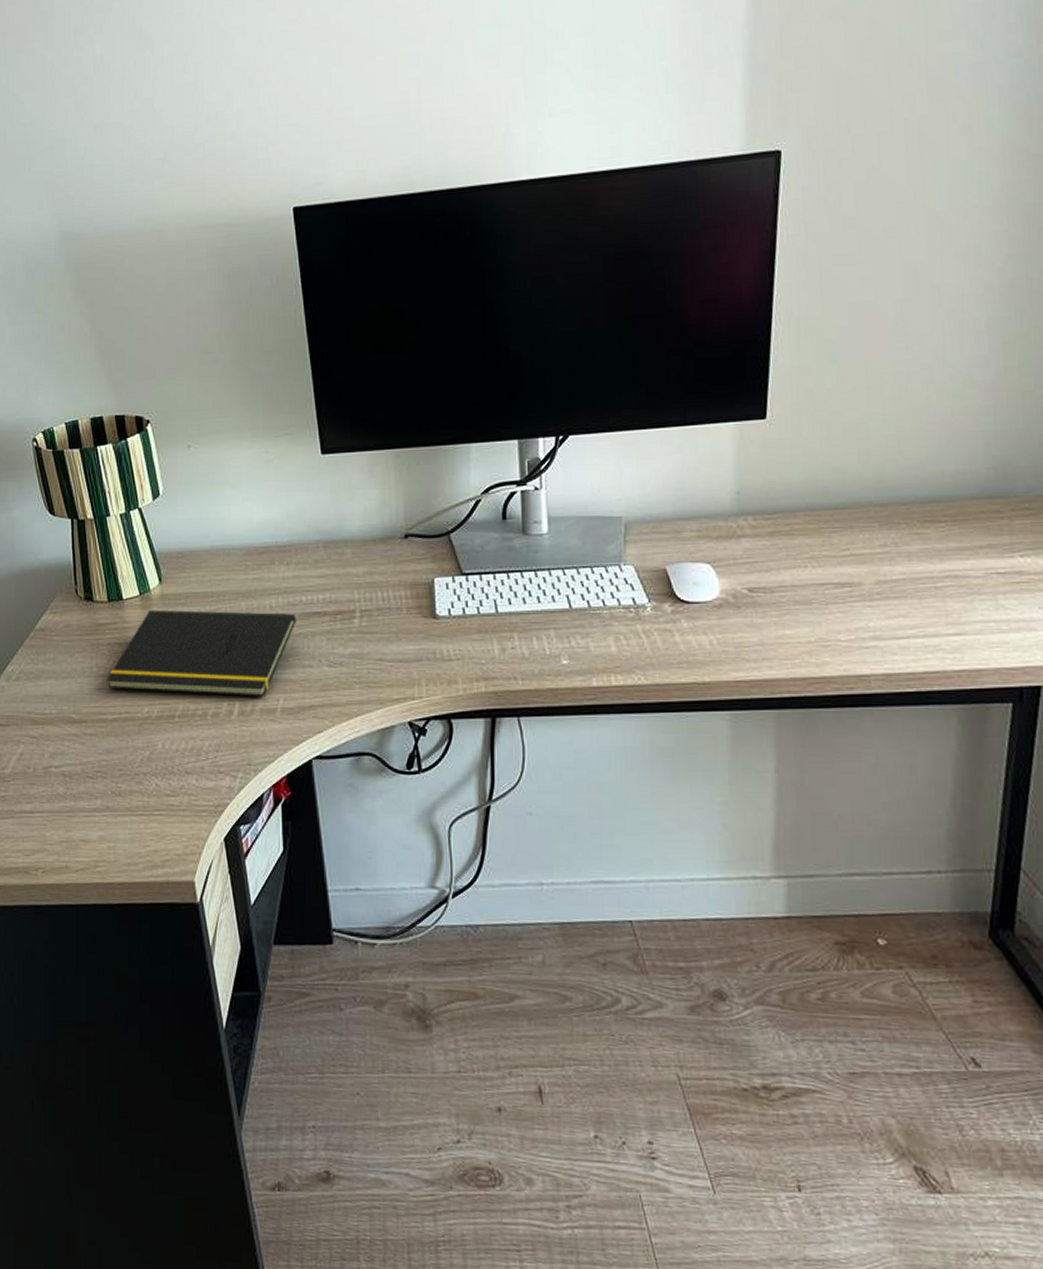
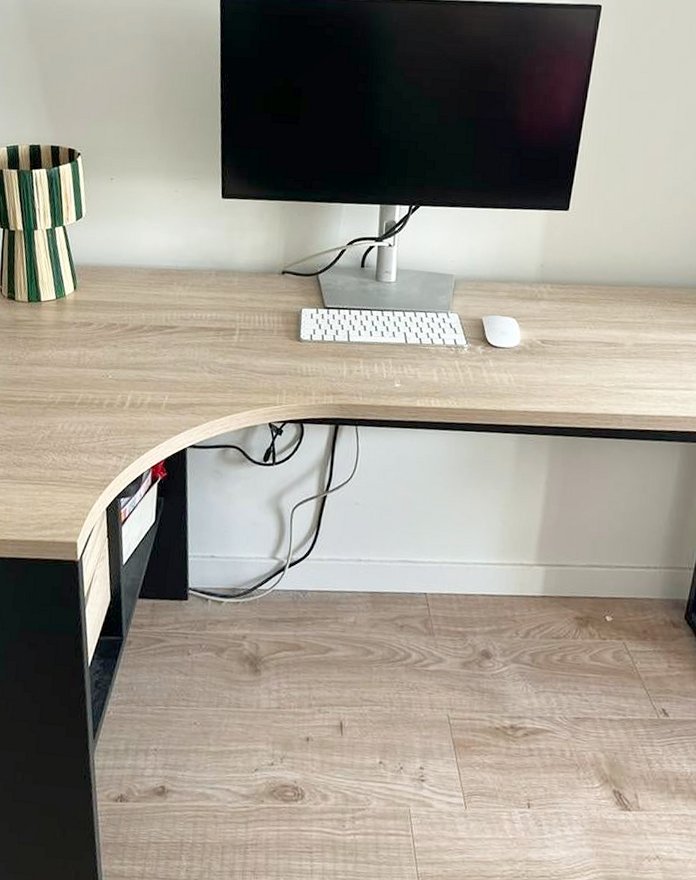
notepad: present [106,609,296,697] -> none [19,312,186,393]

